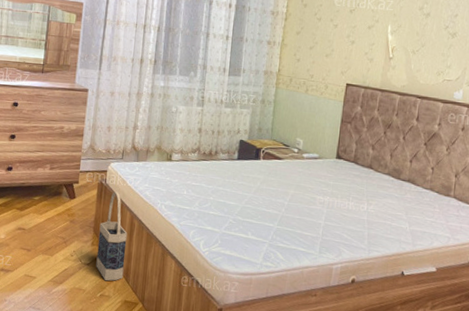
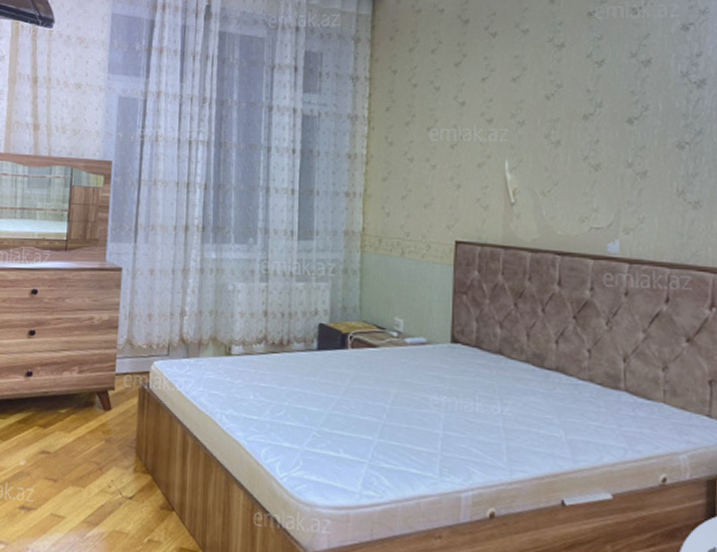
bag: present [96,191,128,281] -> none [140,398,179,521]

